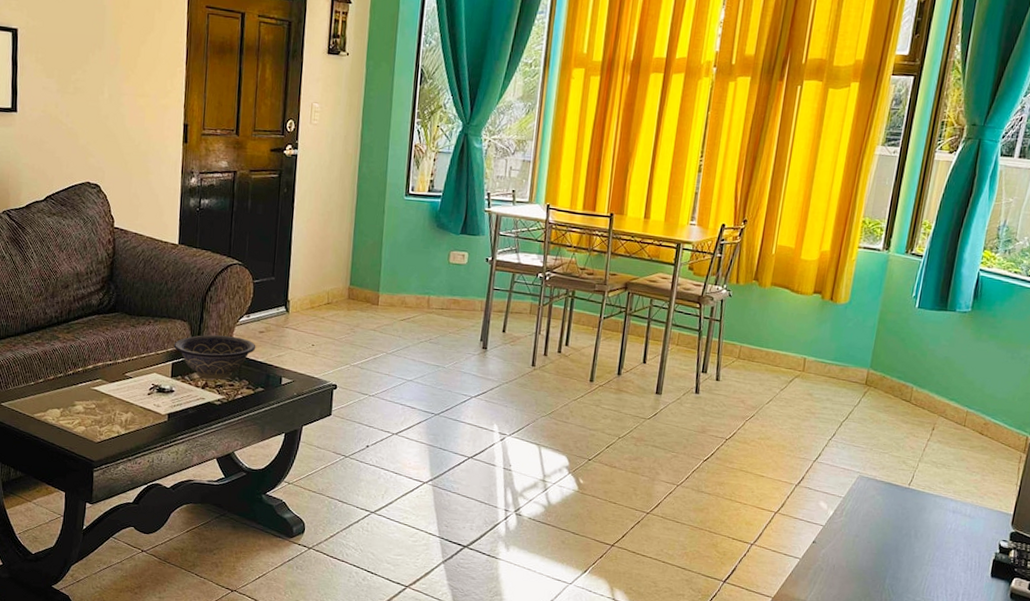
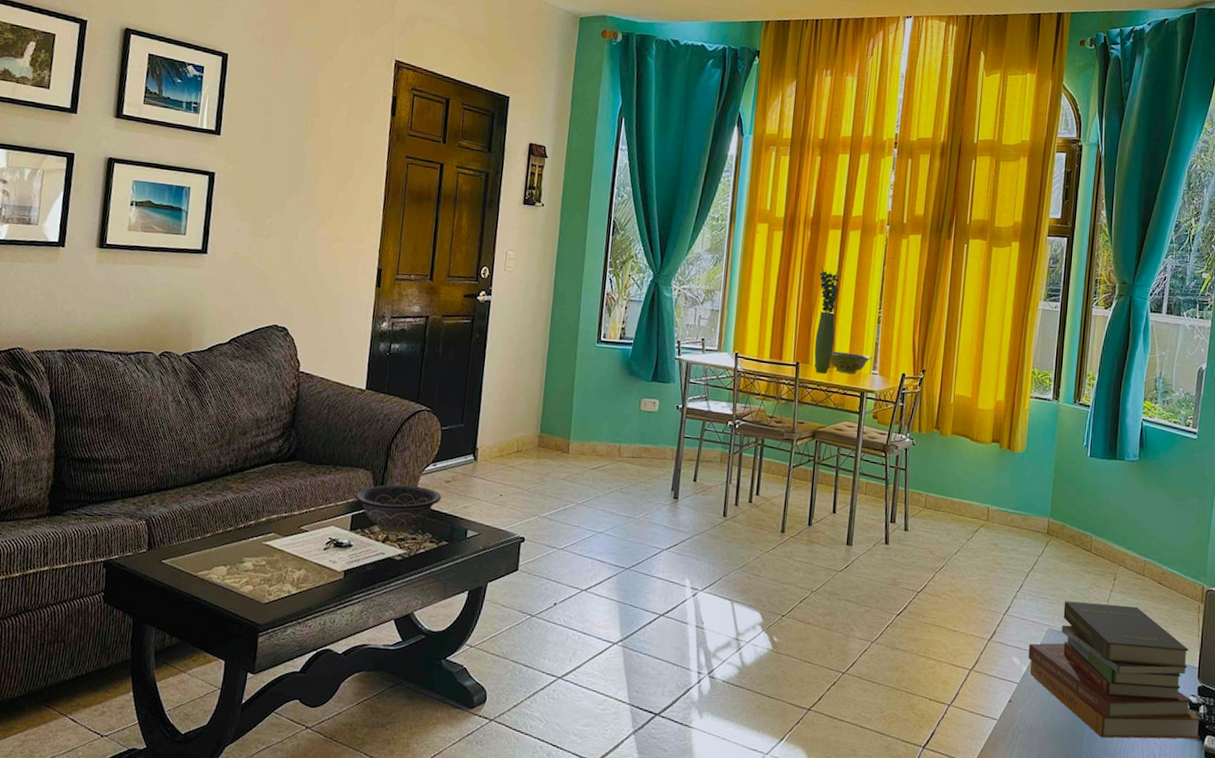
vase: none [629,114,659,225] -> present [814,267,839,374]
bowl: none [646,202,691,226] -> present [830,351,872,375]
books: none [835,449,1011,581] -> present [1028,601,1201,739]

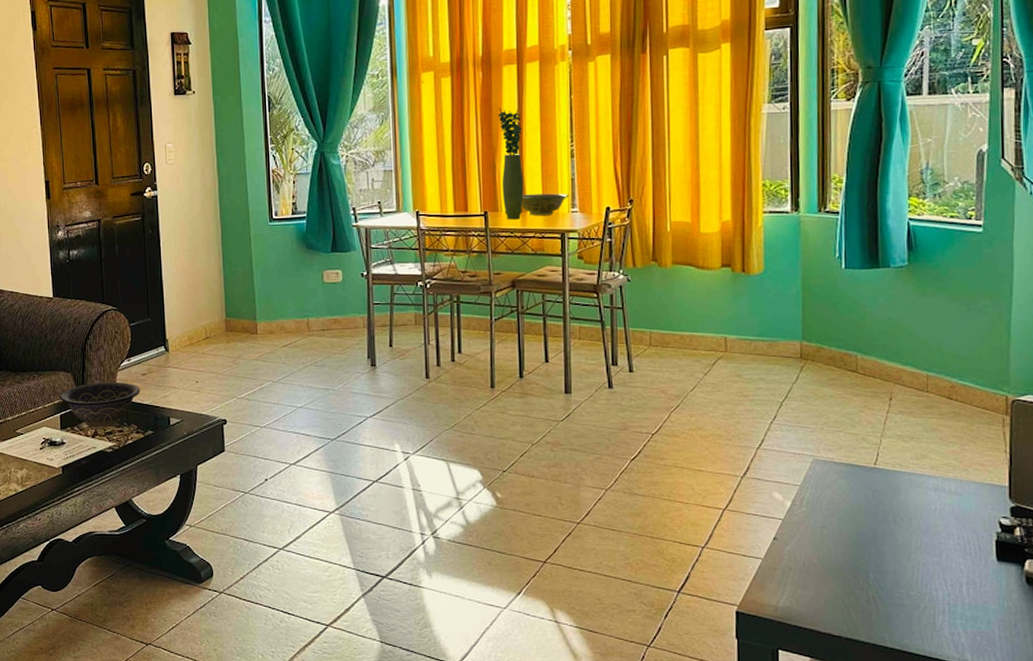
books: present [1028,601,1201,739] -> none [791,426,1019,570]

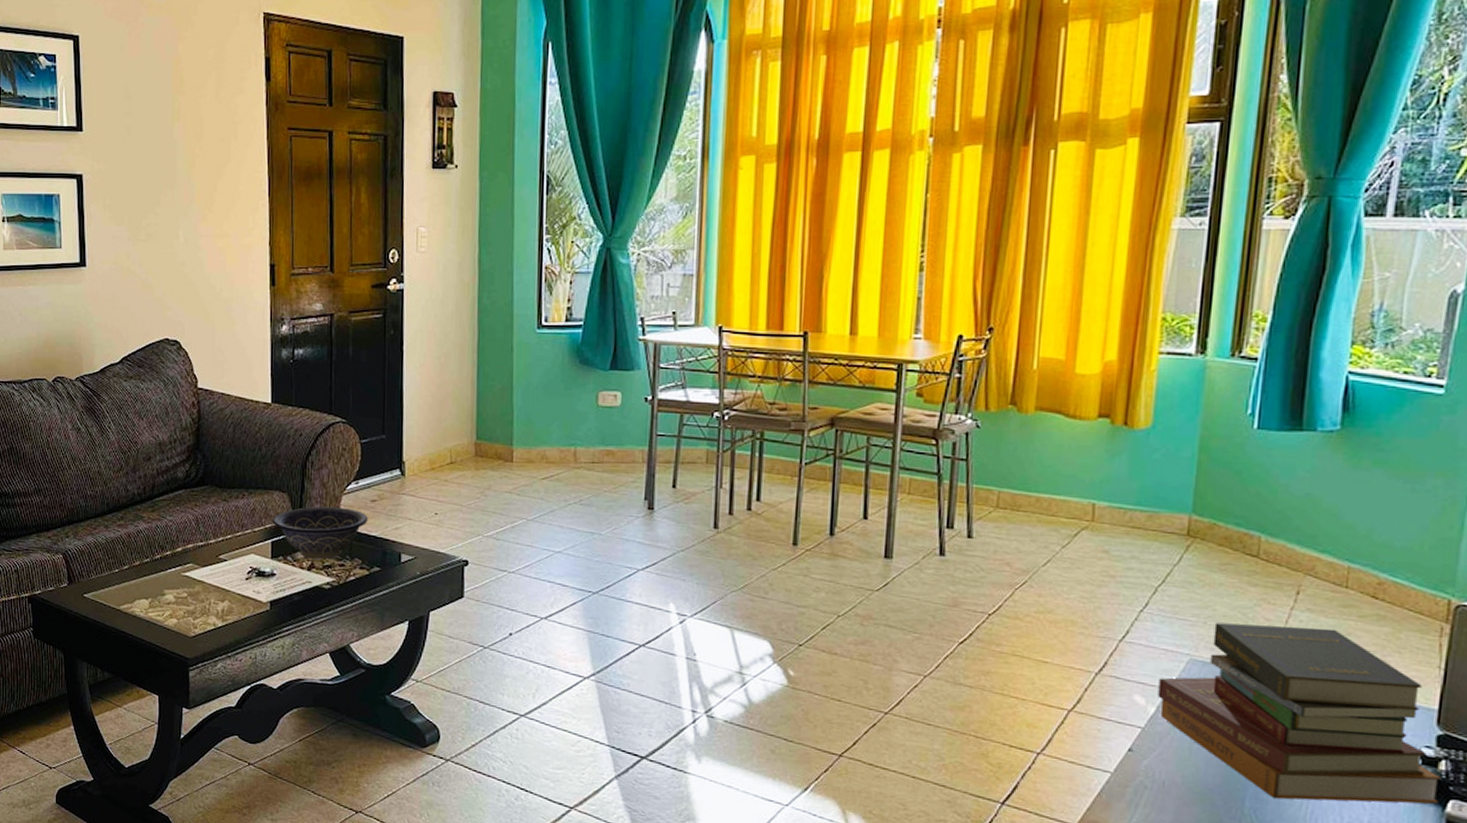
vase: present [498,107,524,220] -> none [828,204,861,344]
bowl: present [522,193,569,216] -> none [852,313,913,342]
books: none [791,426,1019,570] -> present [1157,622,1442,804]

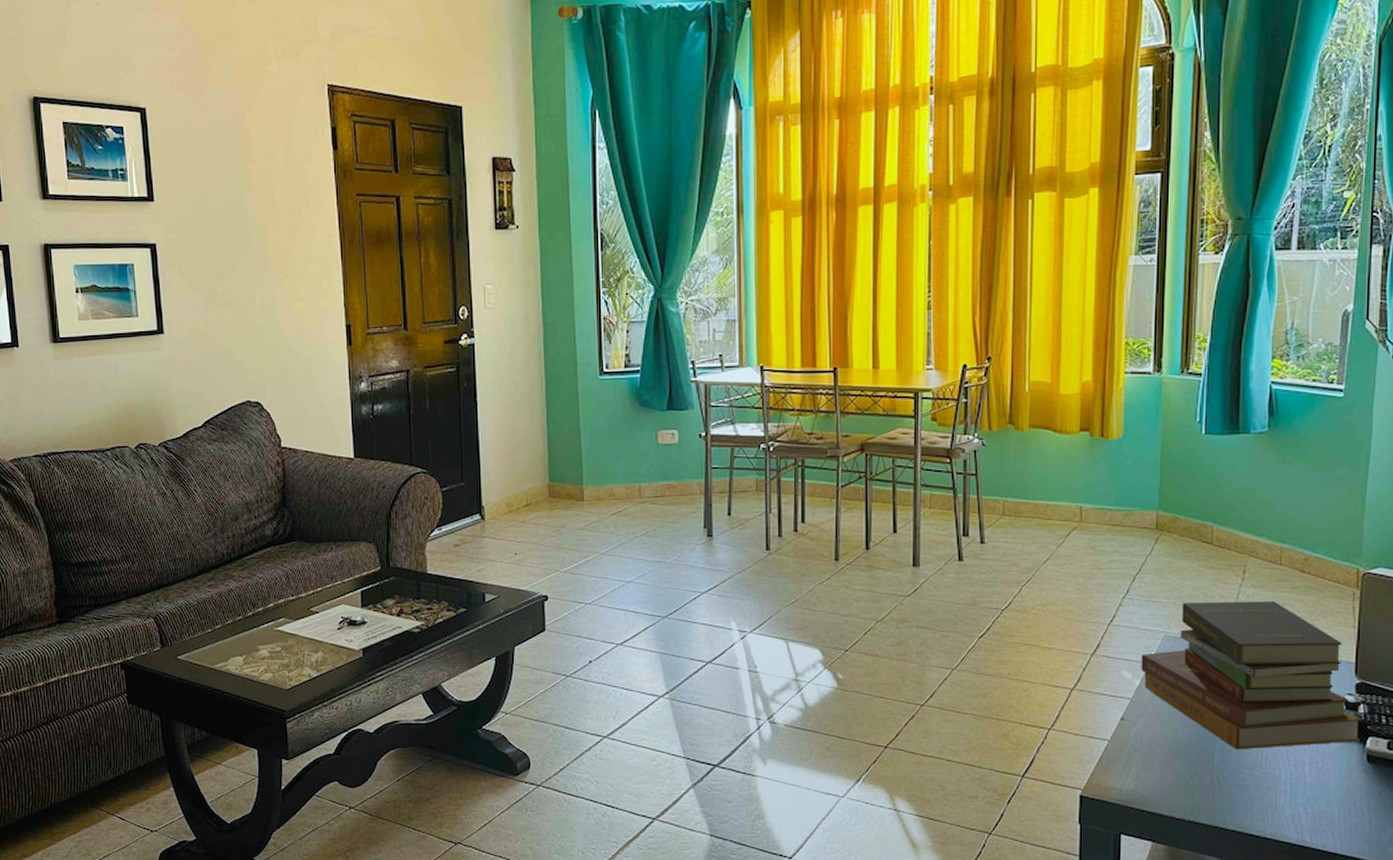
decorative bowl: present [272,506,368,560] -> none [360,554,452,605]

